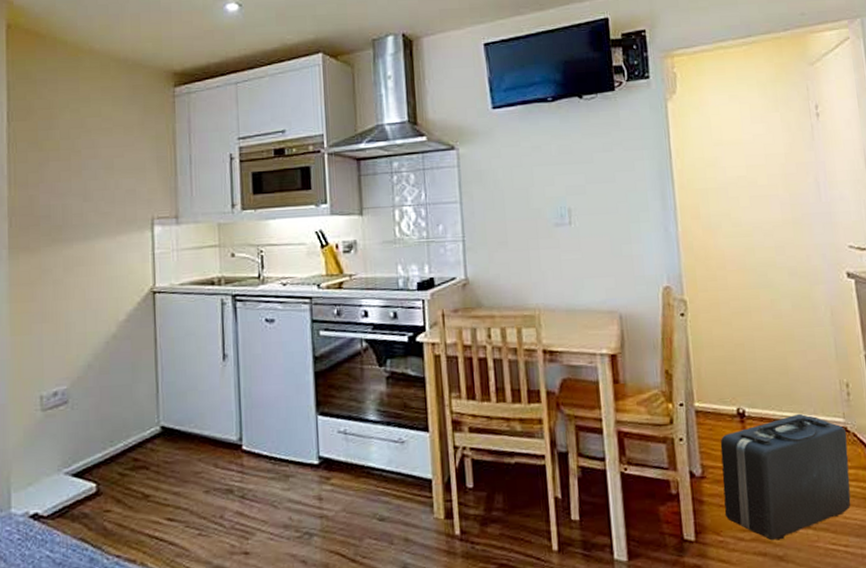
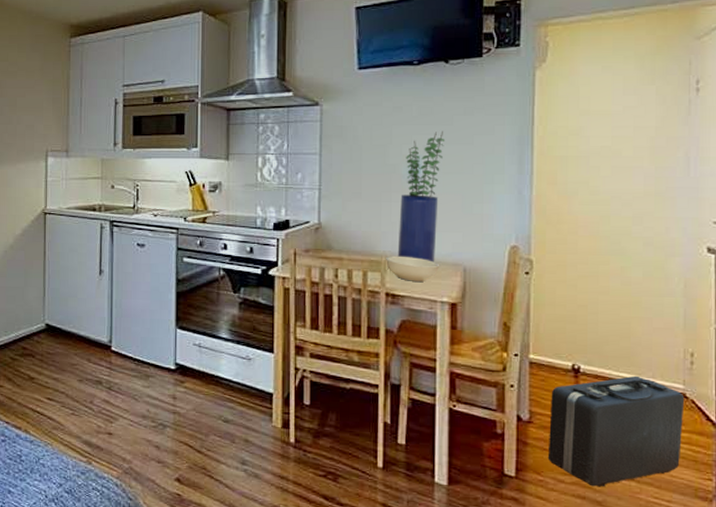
bowl: none [540,307,596,335] -> present [386,255,440,282]
vase: none [548,169,590,312] -> present [397,130,446,262]

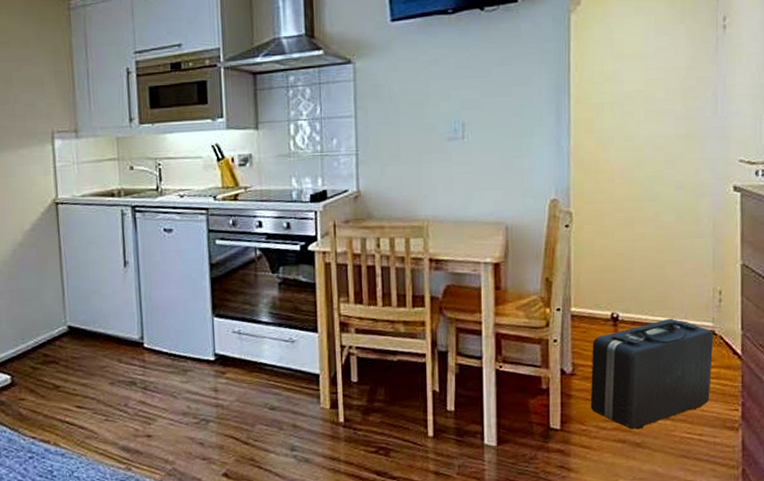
bowl: present [386,255,440,282] -> none [428,218,483,245]
vase: present [397,130,446,262] -> none [439,83,483,223]

